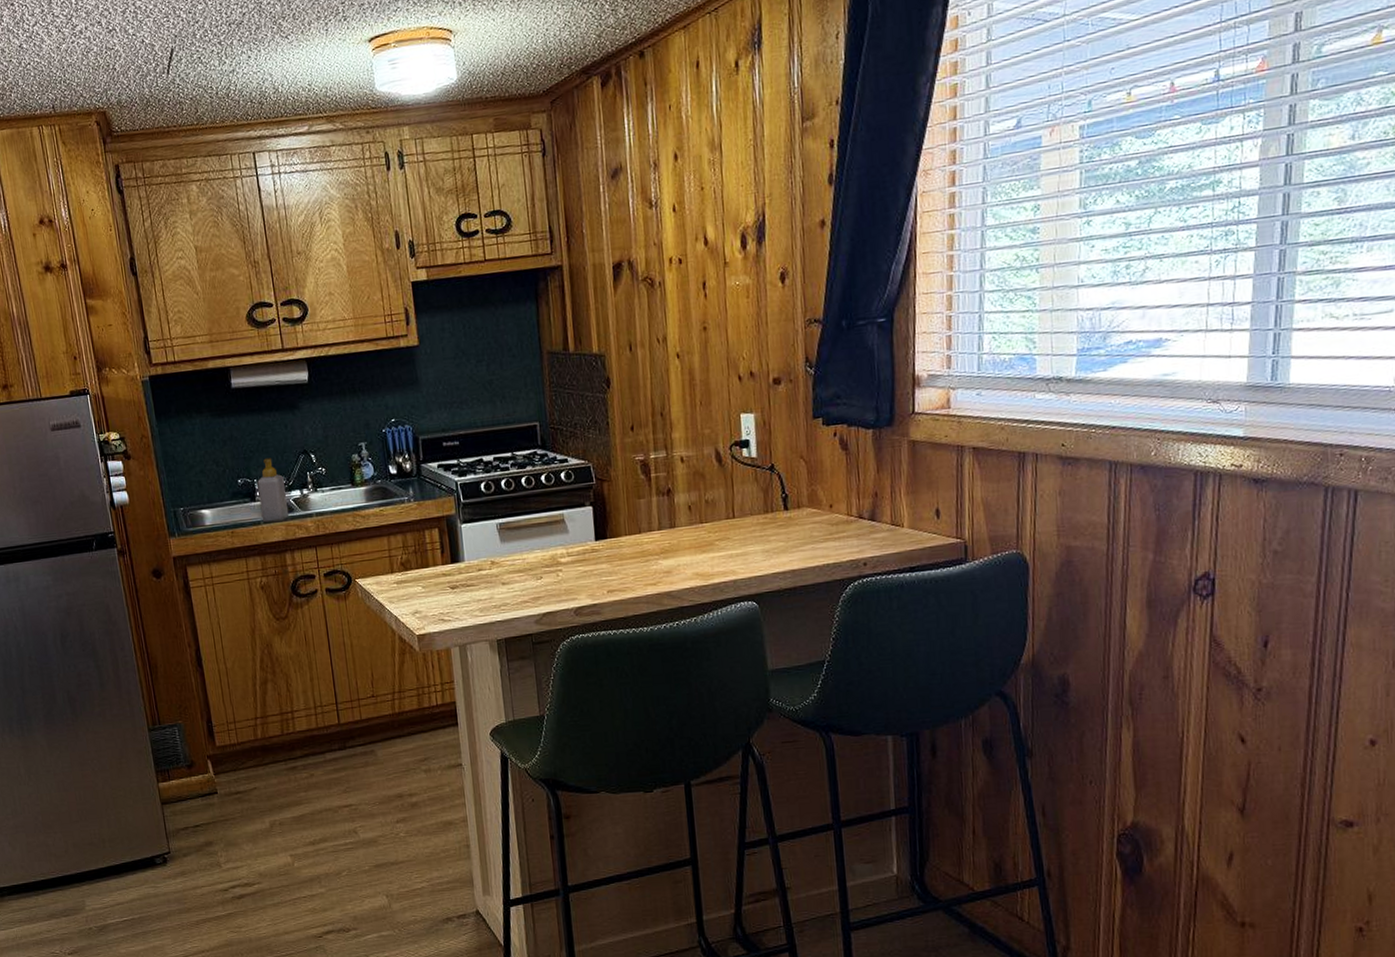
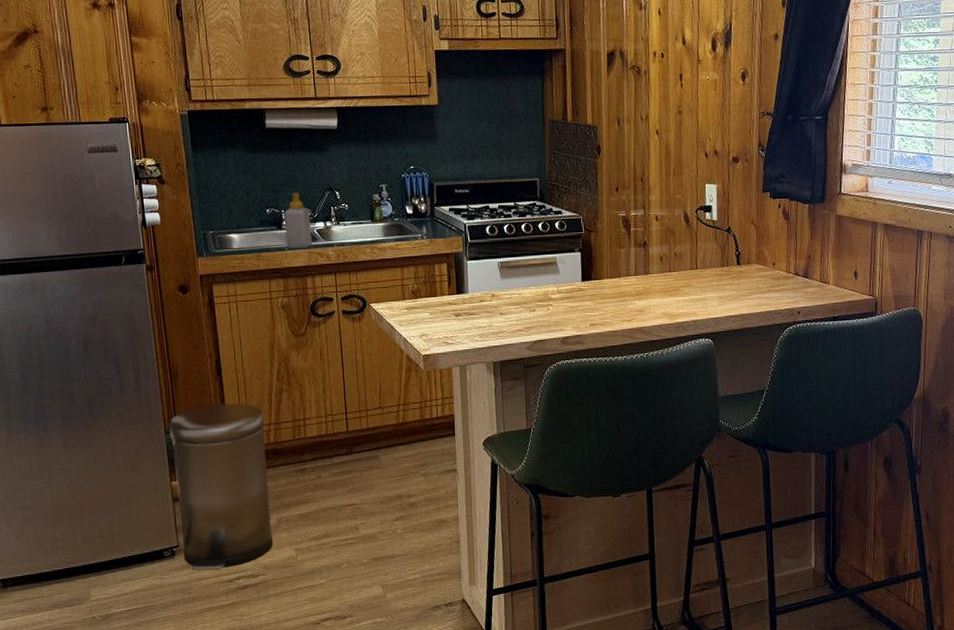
pedal bin: none [152,696,267,879] -> present [169,403,273,571]

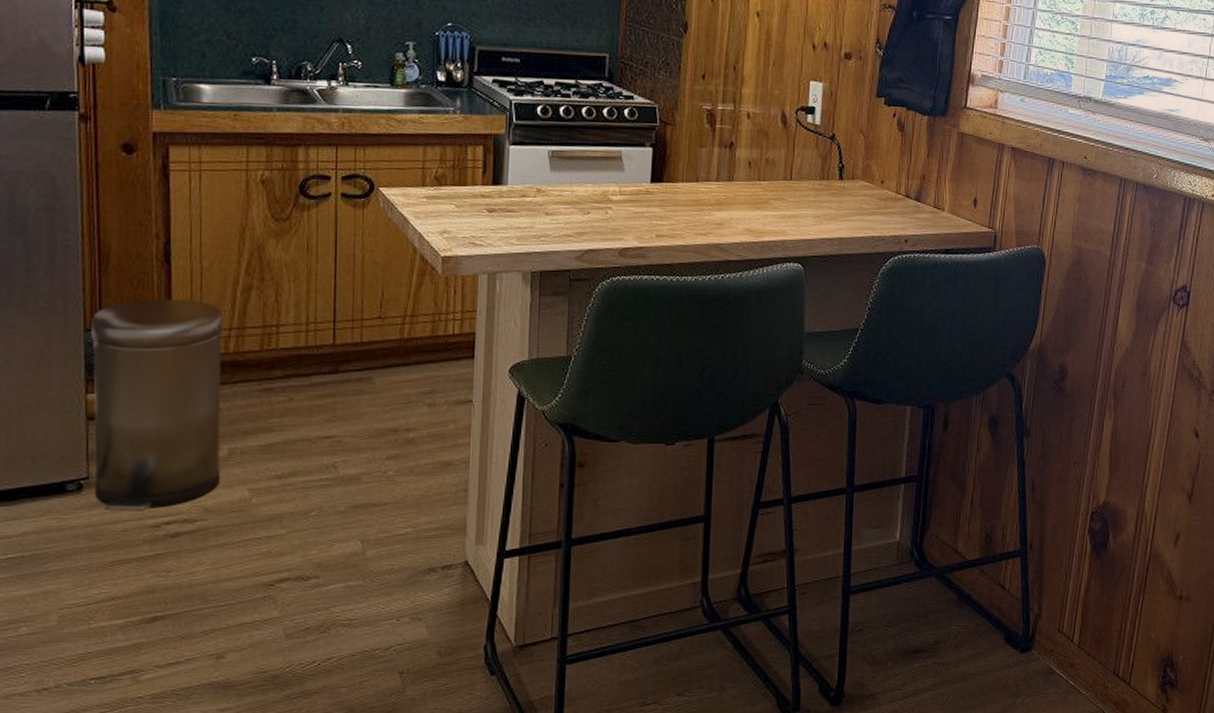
soap bottle: present [284,192,313,250] -> none [275,39,311,113]

